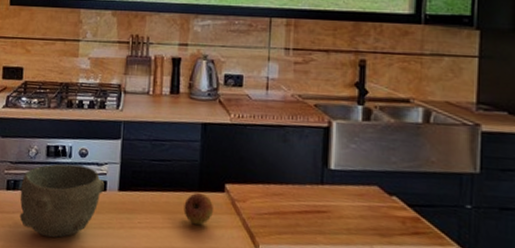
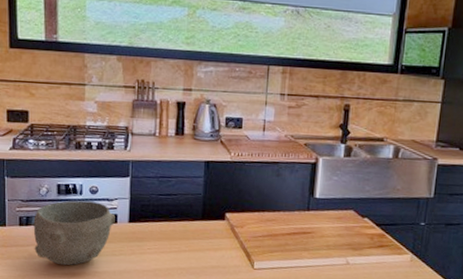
fruit: present [183,192,214,225] -> none [189,221,216,248]

